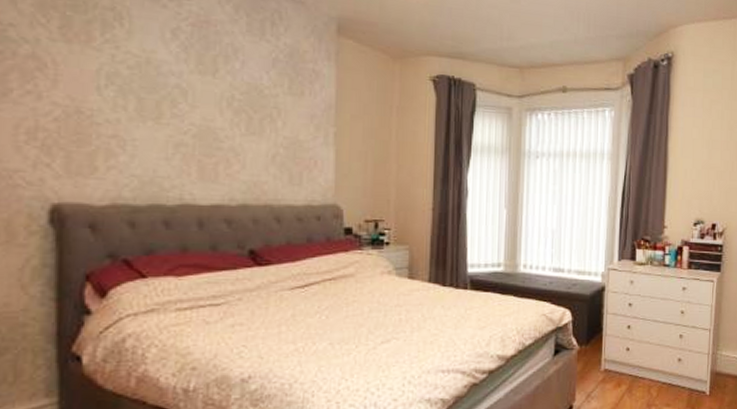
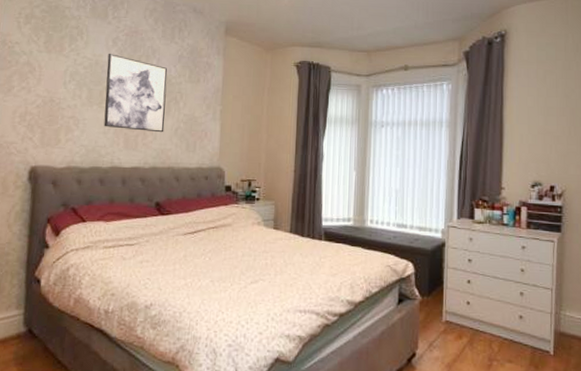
wall art: none [164,48,258,160] -> present [104,53,168,133]

